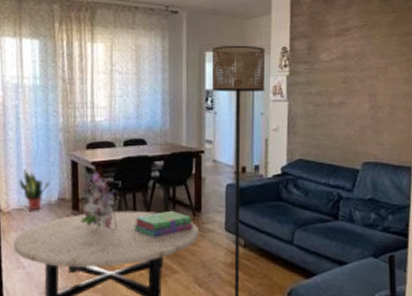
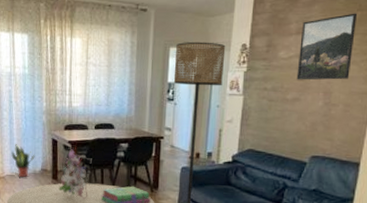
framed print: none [340,15,393,83] -> present [296,13,358,81]

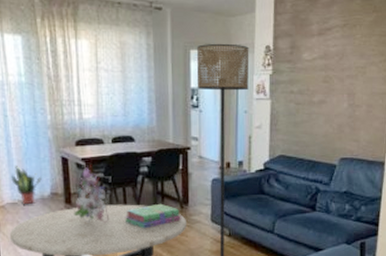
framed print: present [296,13,358,81] -> none [321,14,374,82]

